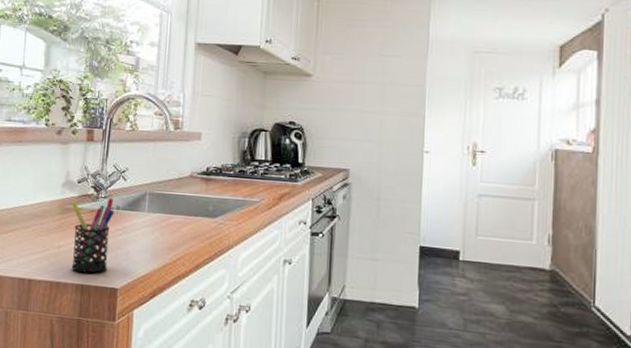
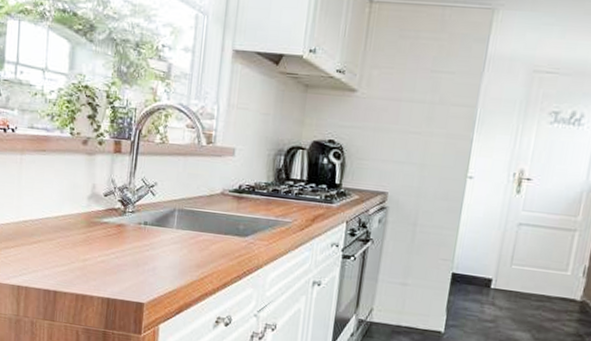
pen holder: present [71,197,115,274] -> none [97,212,142,288]

